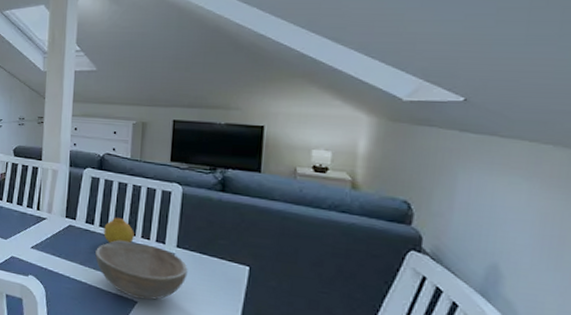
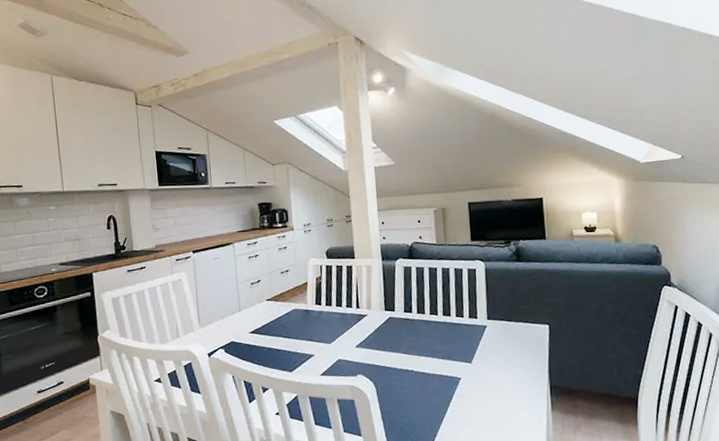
bowl: present [95,240,188,300] -> none [417,322,500,375]
fruit: present [103,217,135,244] -> none [421,301,450,328]

